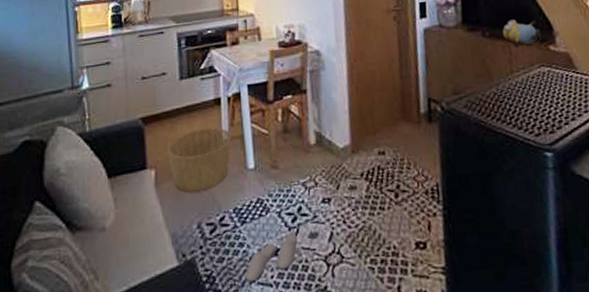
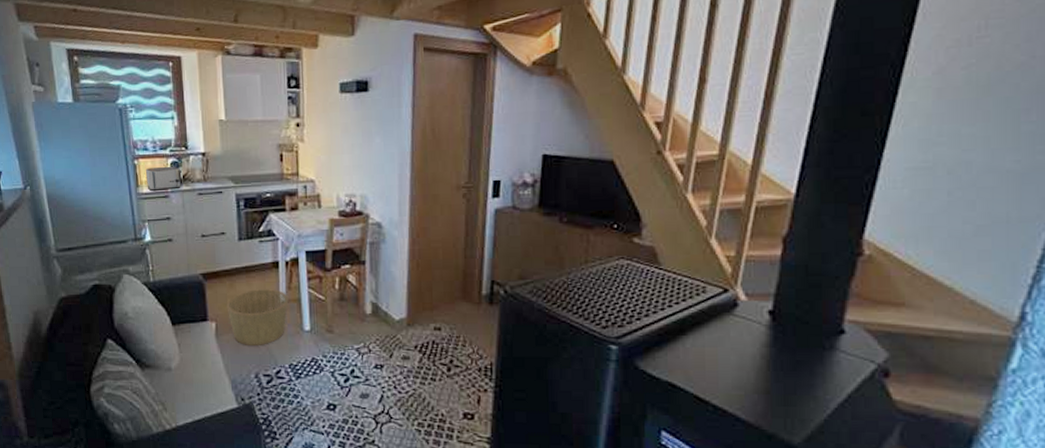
toaster: none [86,10,123,37] -> present [145,166,181,192]
slippers: present [245,233,298,283] -> none [298,391,349,429]
toy: present [501,19,541,46] -> none [580,207,626,235]

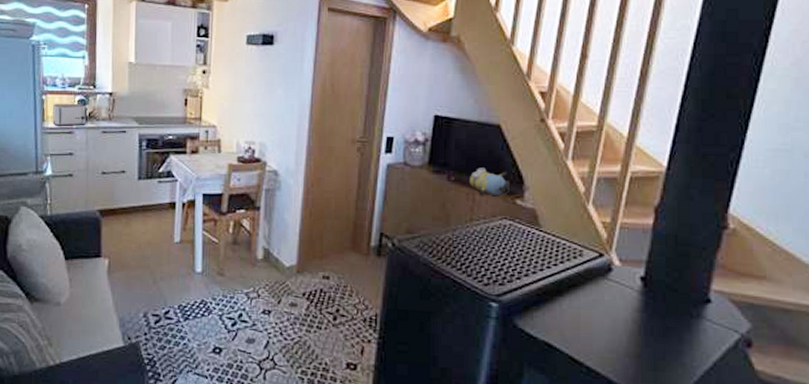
basket: present [226,289,289,345] -> none [121,228,183,285]
toy: none [580,207,626,235] -> present [467,167,510,195]

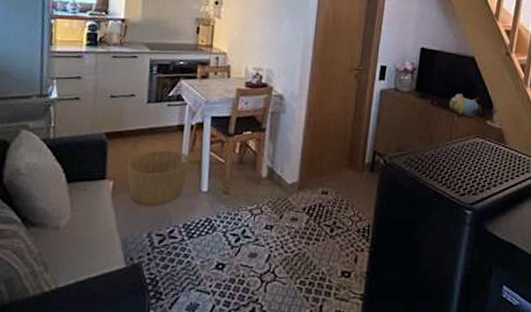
toaster: present [52,103,88,127] -> none [61,28,99,51]
basket: none [121,228,183,285] -> present [127,150,190,205]

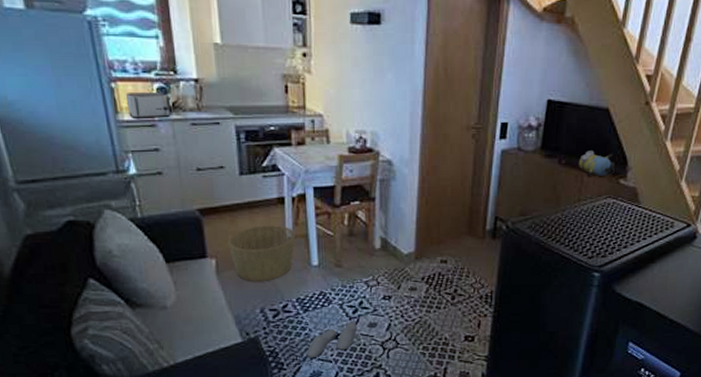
toaster: none [61,28,99,51] -> present [125,91,171,120]
slippers: none [185,251,238,289] -> present [306,322,357,358]

